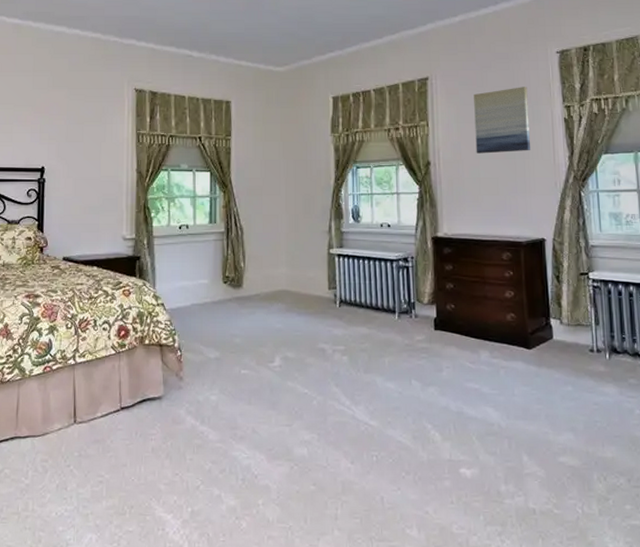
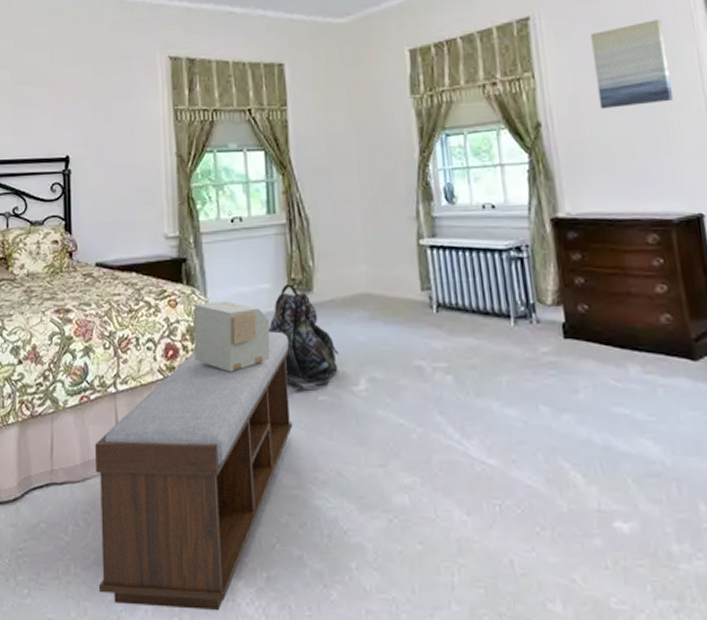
bench: none [51,318,220,538] -> present [94,331,293,611]
decorative box: none [142,293,206,350] -> present [193,302,271,372]
backpack: none [204,280,260,366] -> present [268,284,340,391]

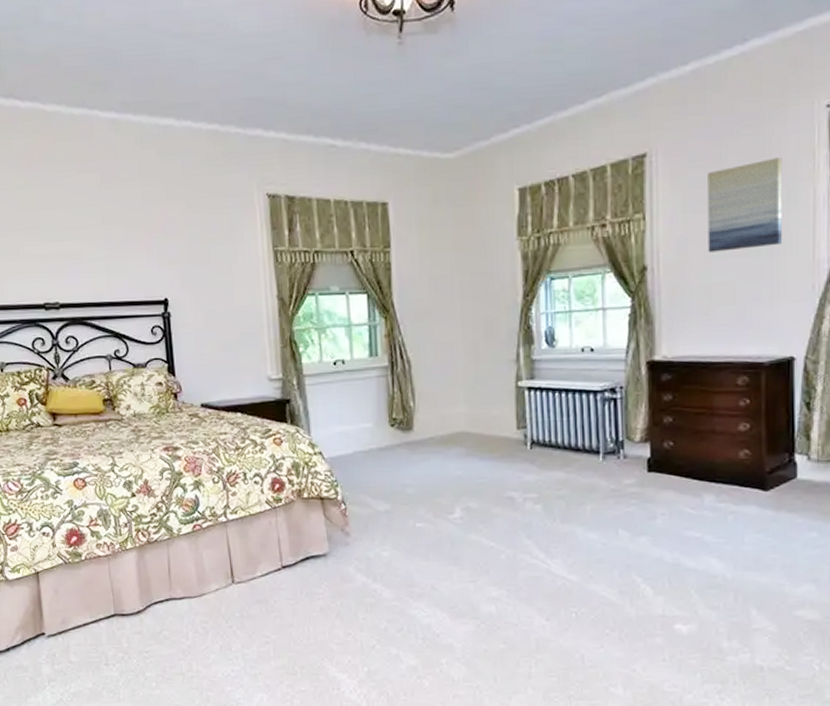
bench: present [94,331,293,611] -> none [208,466,392,698]
decorative box: present [193,302,271,372] -> none [297,440,372,503]
backpack: present [268,284,340,391] -> none [369,423,437,519]

